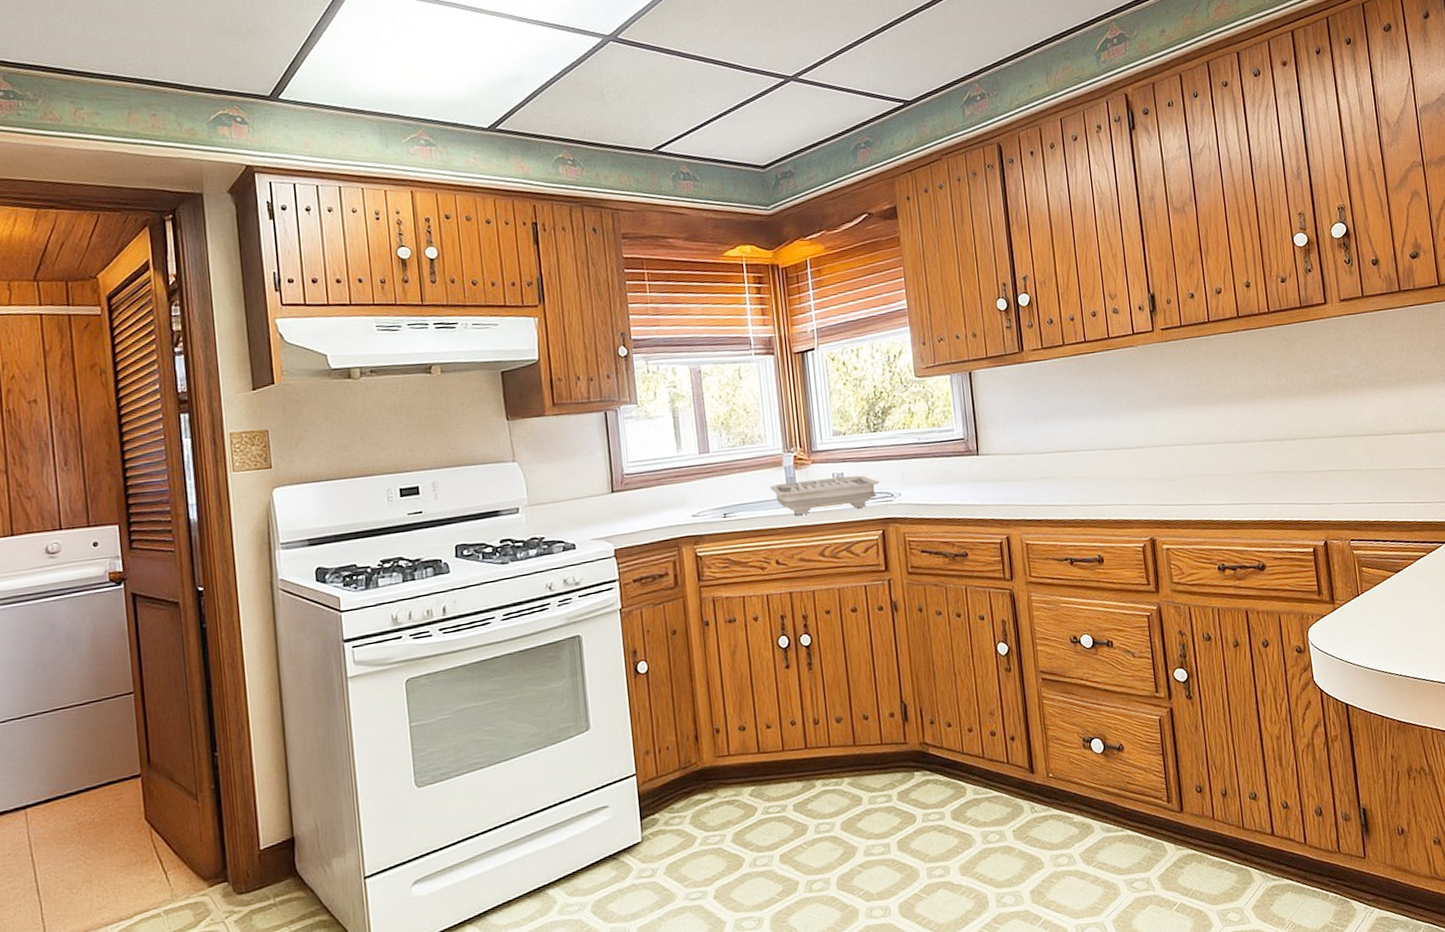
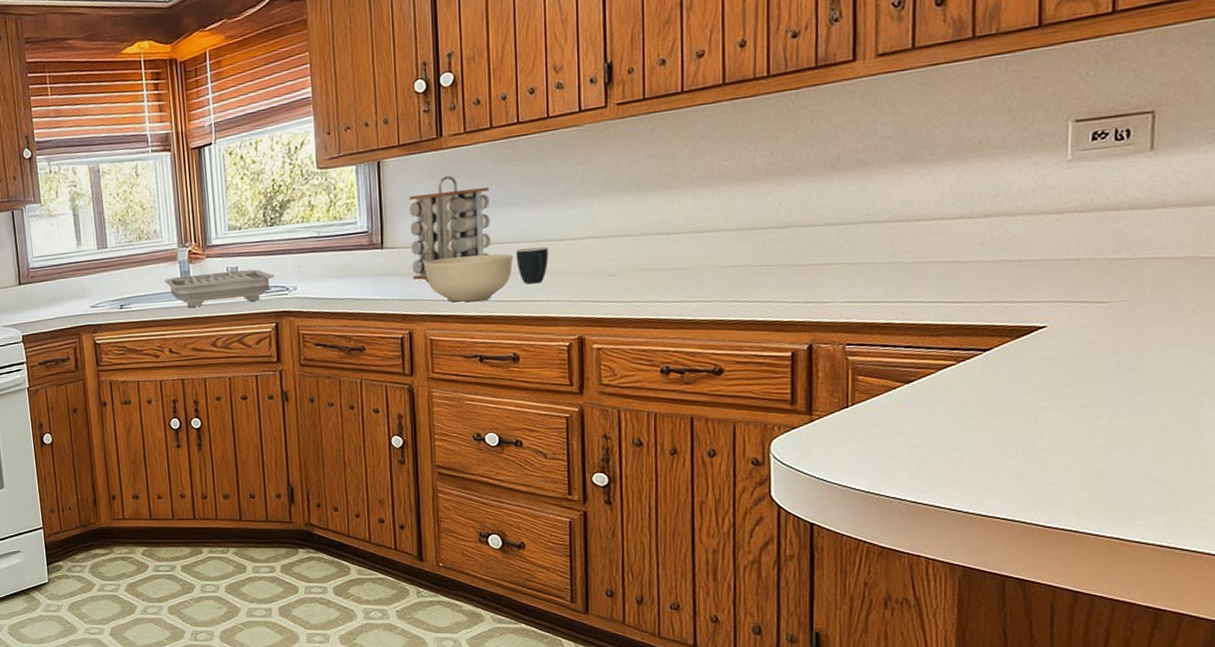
spice rack: none [998,387,1072,488] -> present [408,175,491,282]
bowl: none [1015,460,1091,507] -> present [423,253,513,302]
mug: none [1092,454,1120,489] -> present [515,246,549,284]

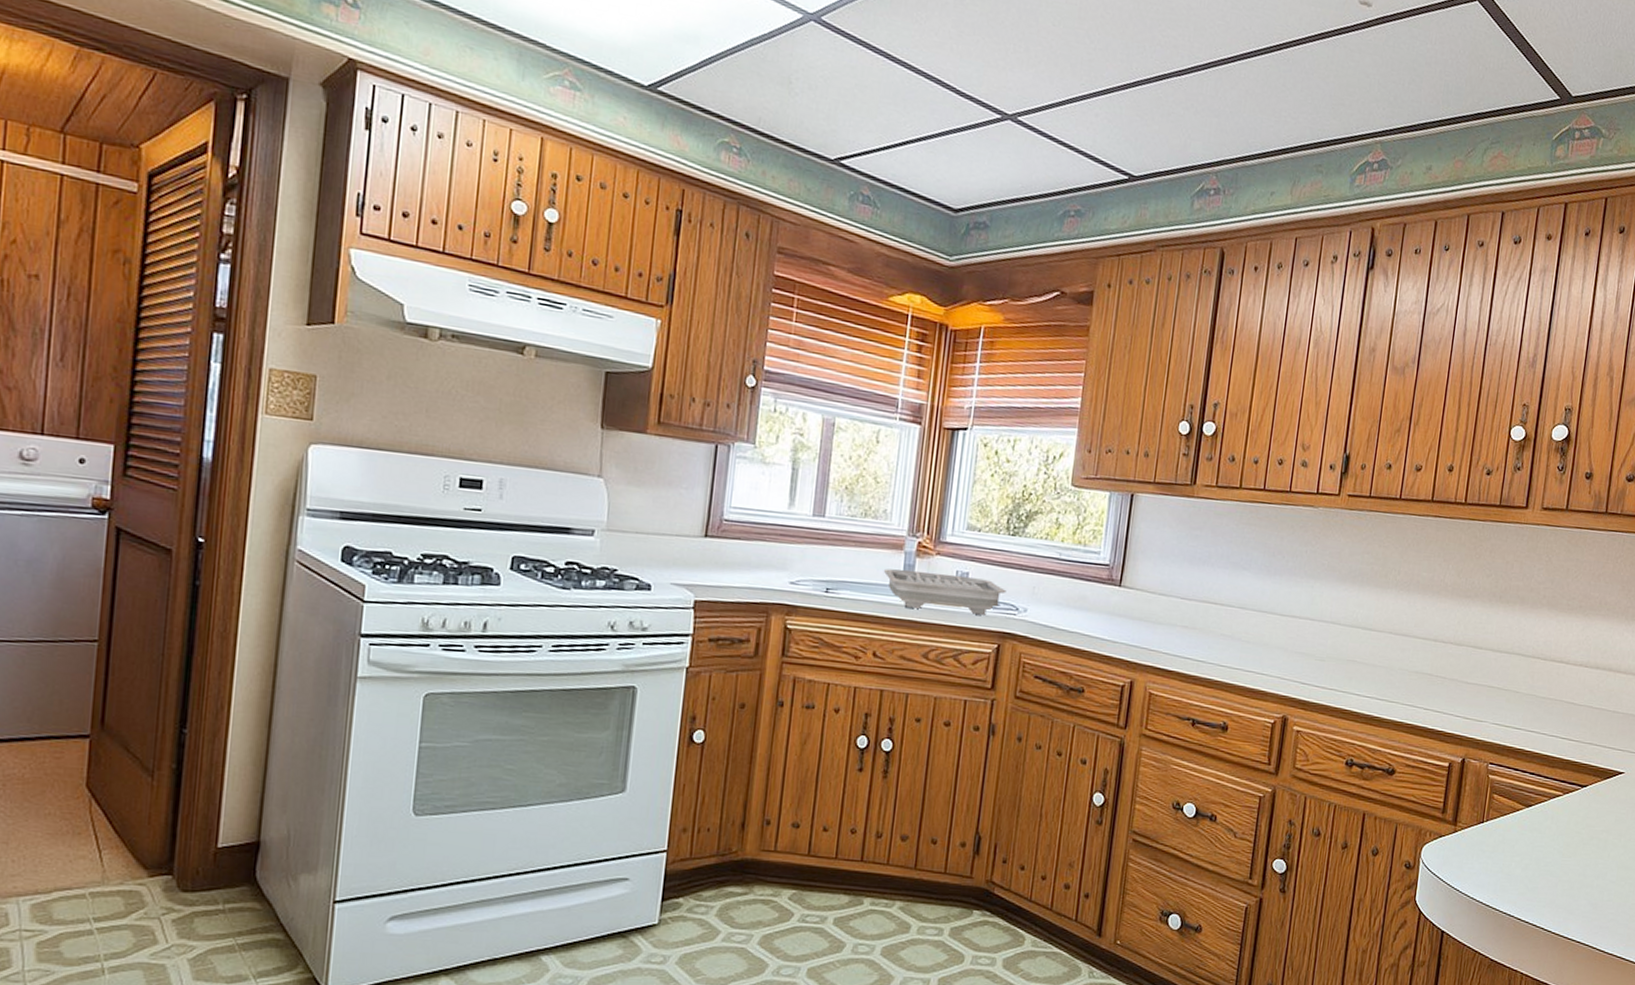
spice rack: present [408,175,491,282] -> none [1143,525,1229,632]
bowl: present [423,253,513,302] -> none [1156,609,1239,661]
mug: present [515,246,549,284] -> none [1240,616,1271,655]

